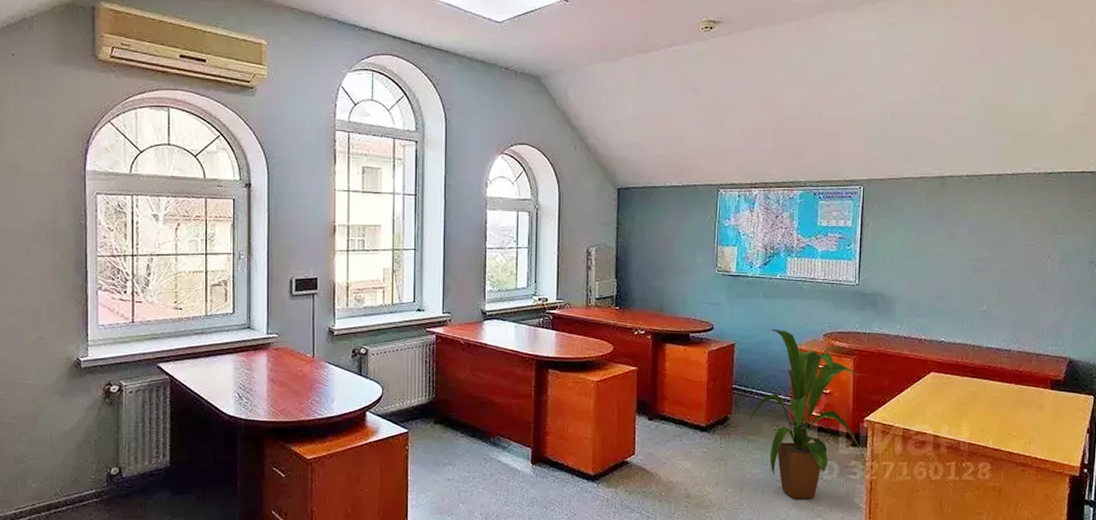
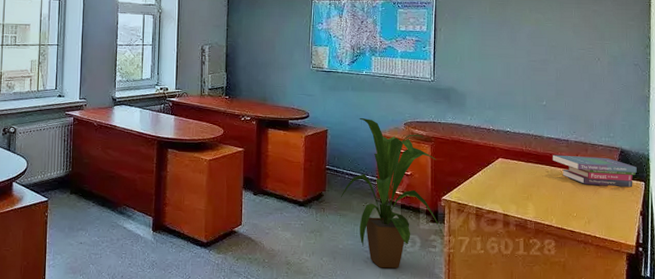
books: none [992,367,1086,402] -> present [553,154,637,188]

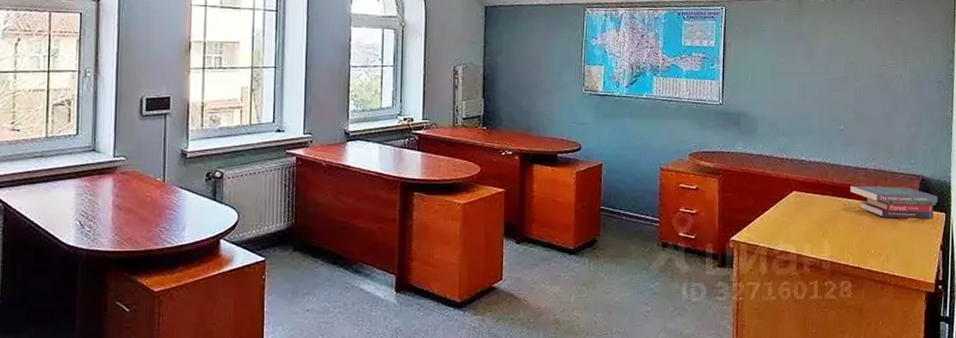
house plant: present [340,117,445,269] -> none [616,148,733,323]

